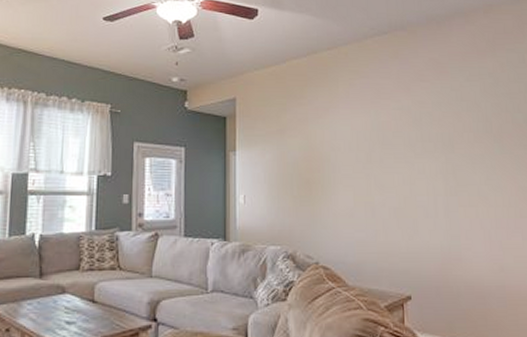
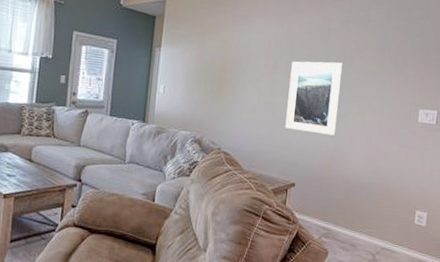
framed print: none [386,149,449,234] -> present [285,61,343,136]

